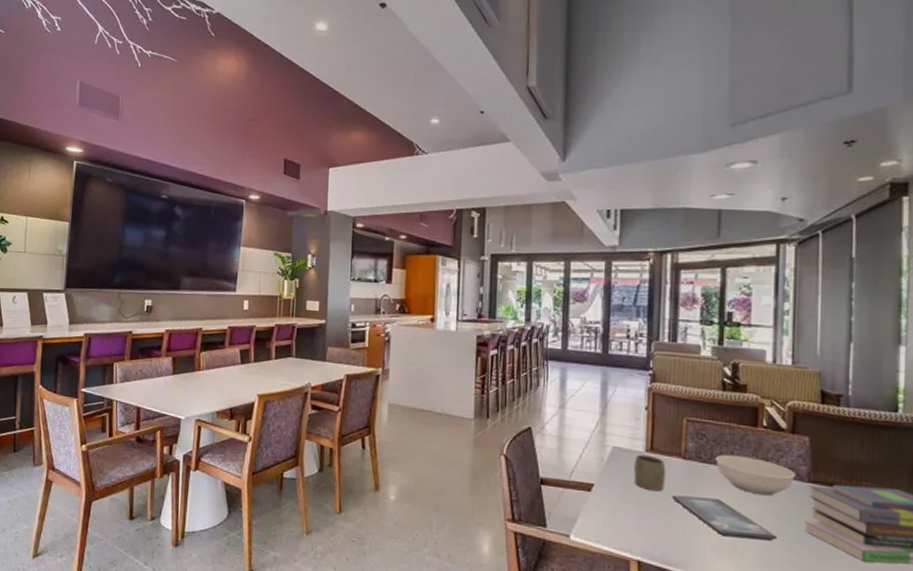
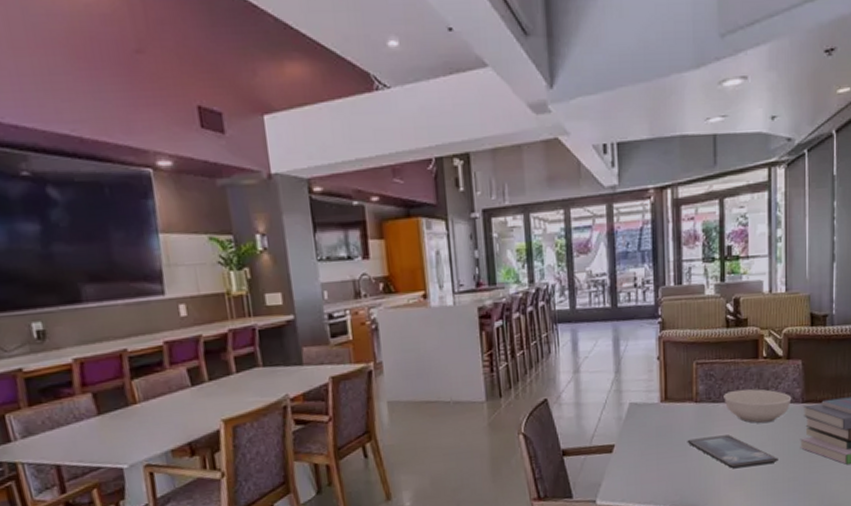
mug: present [633,454,666,491] -> none [651,405,681,440]

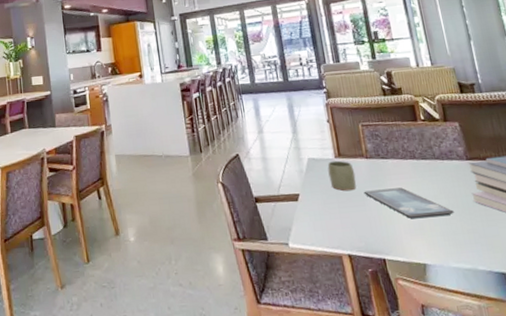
mug: none [651,405,681,440] -> present [327,160,356,191]
bowl: present [724,389,792,424] -> none [391,147,456,178]

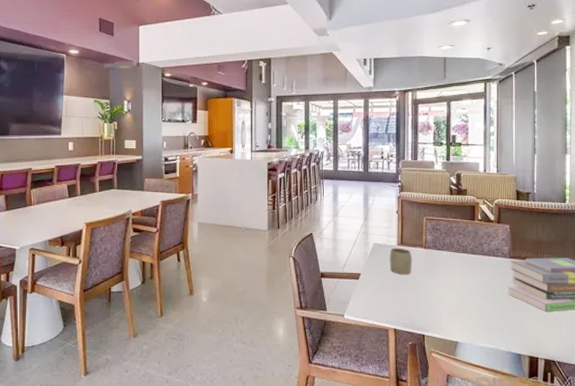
tablet: present [363,187,454,218] -> none [417,276,490,303]

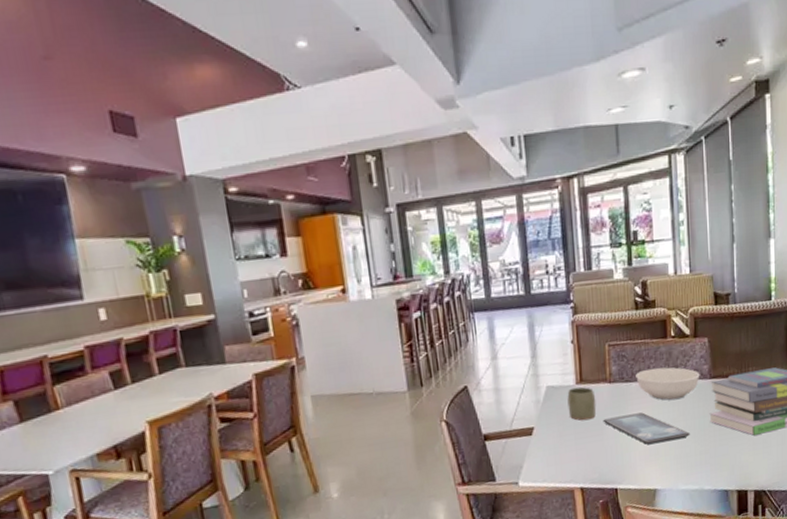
tablet: none [417,276,490,303] -> present [603,412,690,444]
bowl: none [447,242,501,271] -> present [636,367,700,400]

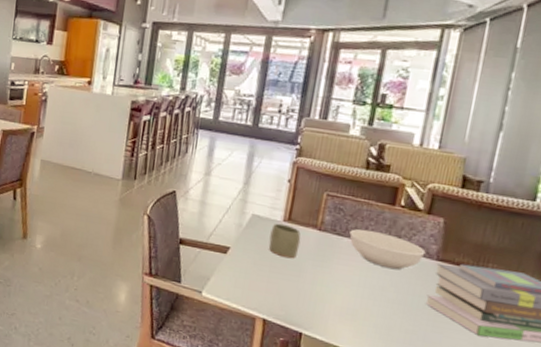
tablet: present [603,412,690,444] -> none [303,262,399,310]

